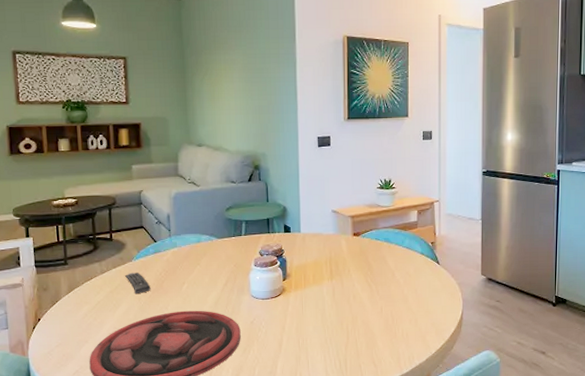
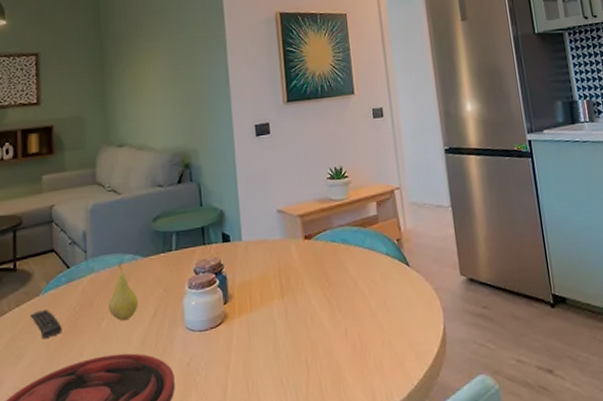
fruit: none [188,242,213,285] -> present [107,264,138,320]

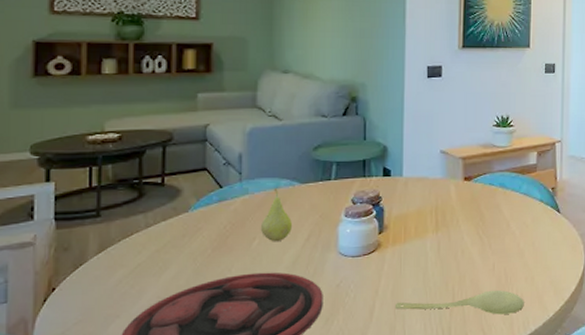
remote control: present [29,310,62,339] -> none [176,226,211,254]
spoon: none [248,357,385,387] -> present [396,290,524,315]

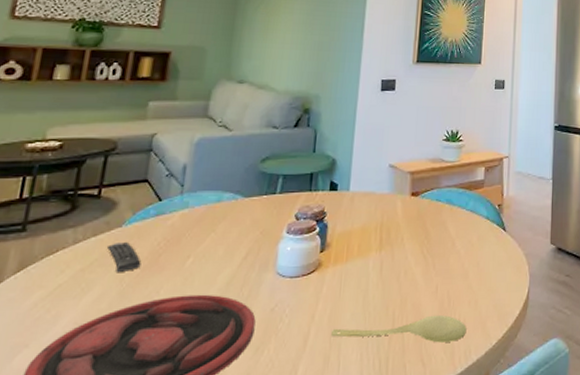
remote control: none [176,226,211,254] -> present [106,242,142,273]
fruit: present [260,188,292,241] -> none [196,202,231,259]

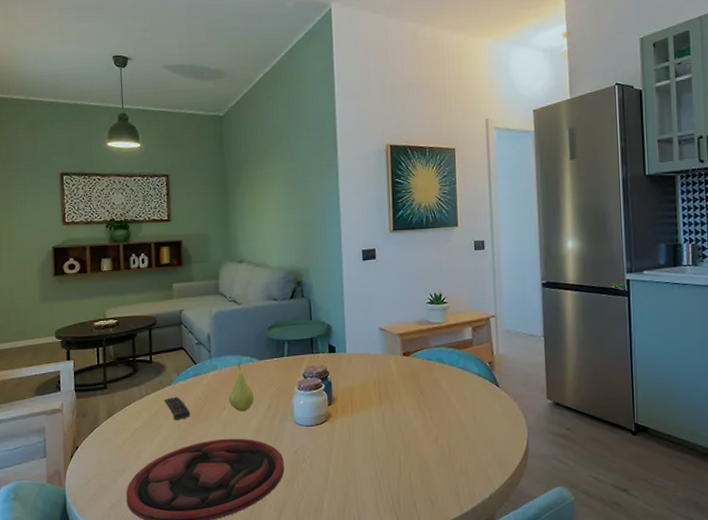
fruit: none [196,202,231,259] -> present [228,364,254,411]
spoon: present [332,314,467,343] -> none [347,461,469,485]

